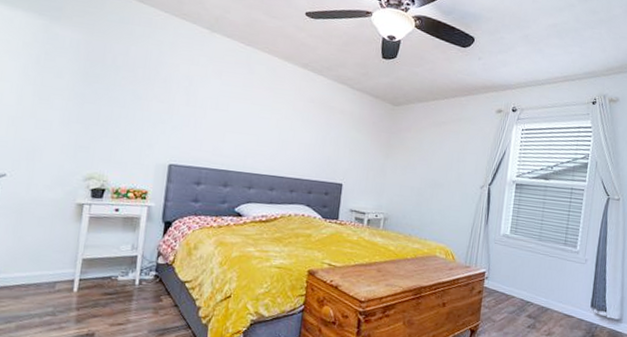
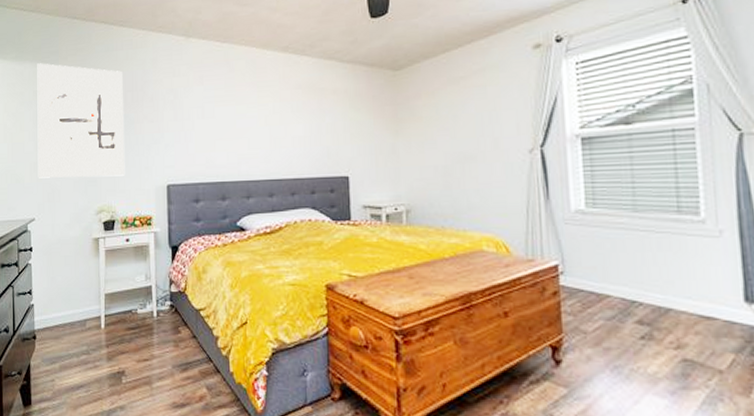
wall art: none [16,14,136,148] -> present [37,63,125,178]

